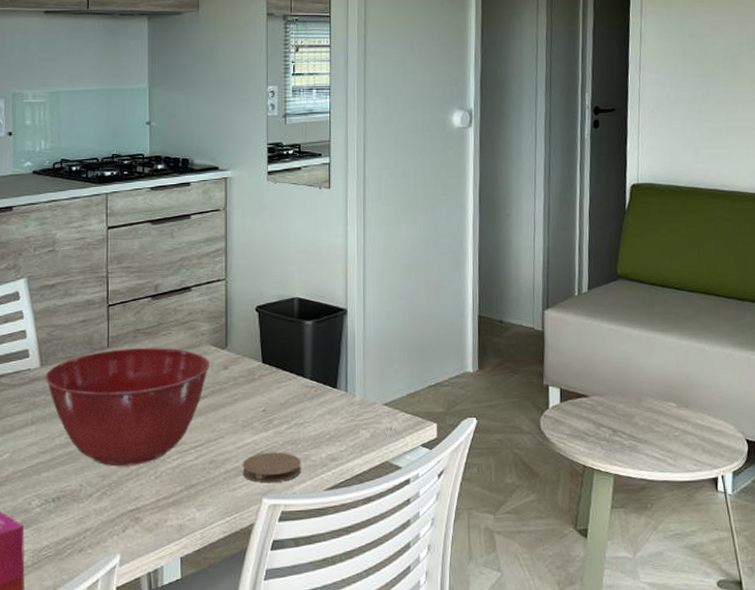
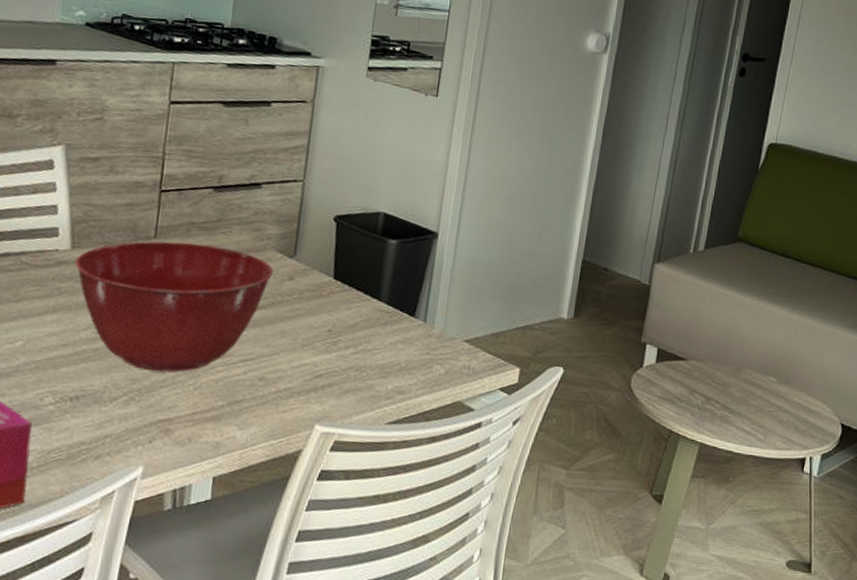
coaster: present [242,452,302,484] -> none [295,376,364,410]

